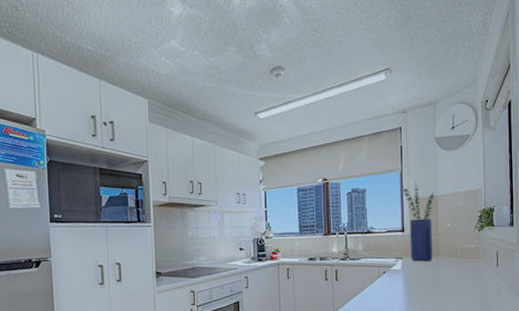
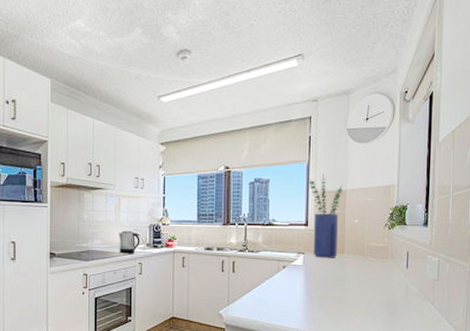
kettle: none [223,245,245,269] -> present [118,230,140,254]

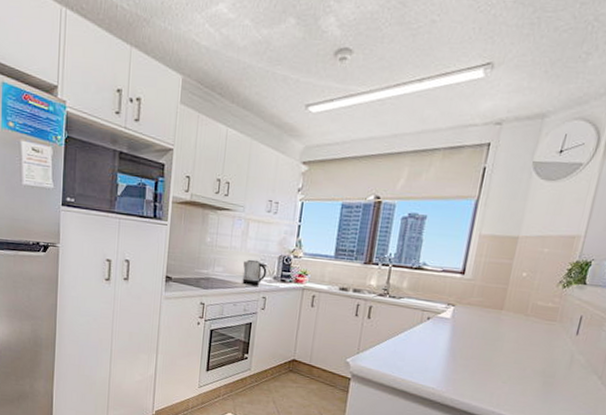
vase: present [309,174,343,258] -> none [465,214,515,315]

